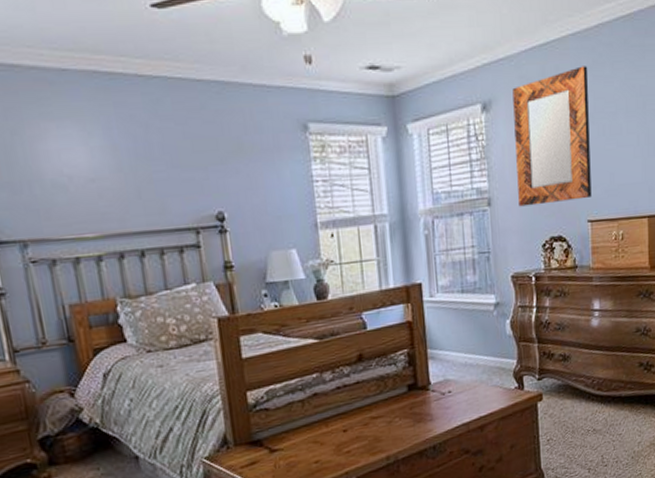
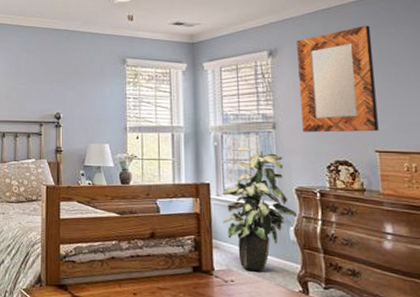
indoor plant: none [435,233,514,376] -> present [222,147,298,272]

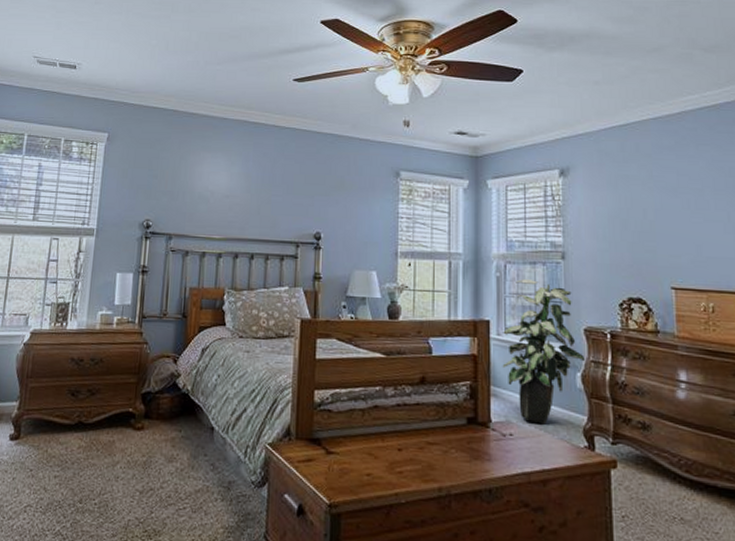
home mirror: present [297,25,379,133] -> none [591,146,676,266]

